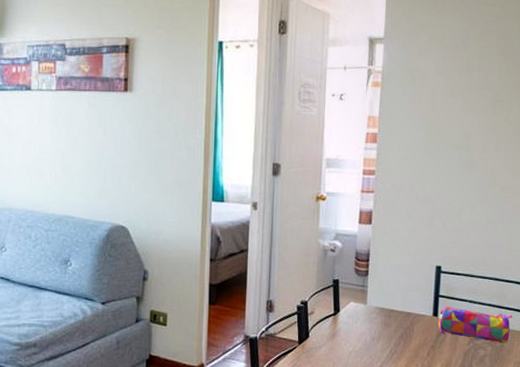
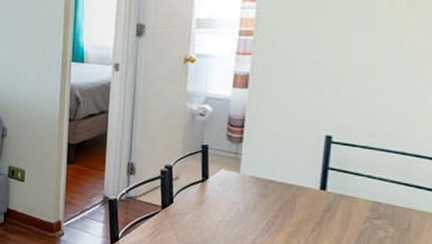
pencil case: present [438,306,513,343] -> none [326,179,424,226]

